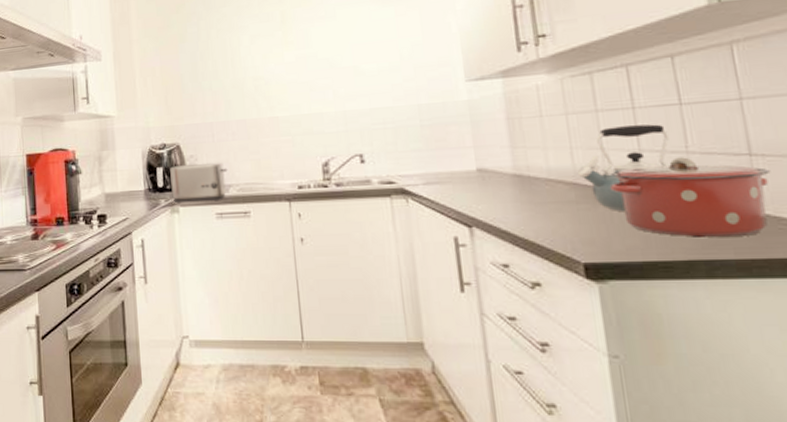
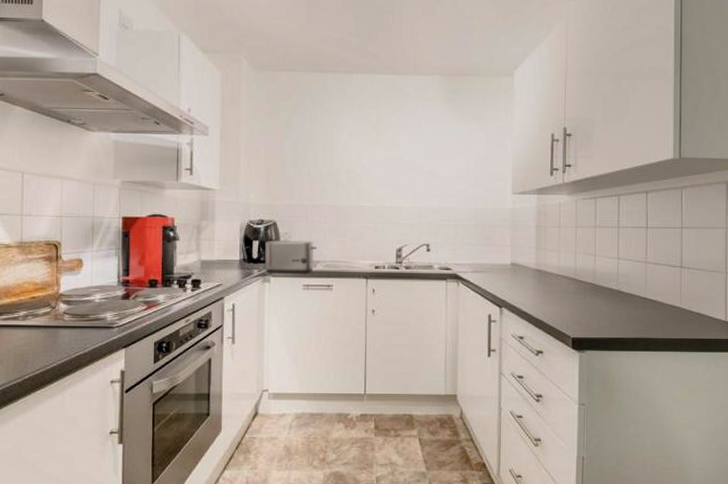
kettle: present [577,124,671,213] -> none [577,240,636,302]
casserole: present [609,157,771,237] -> none [596,265,691,322]

